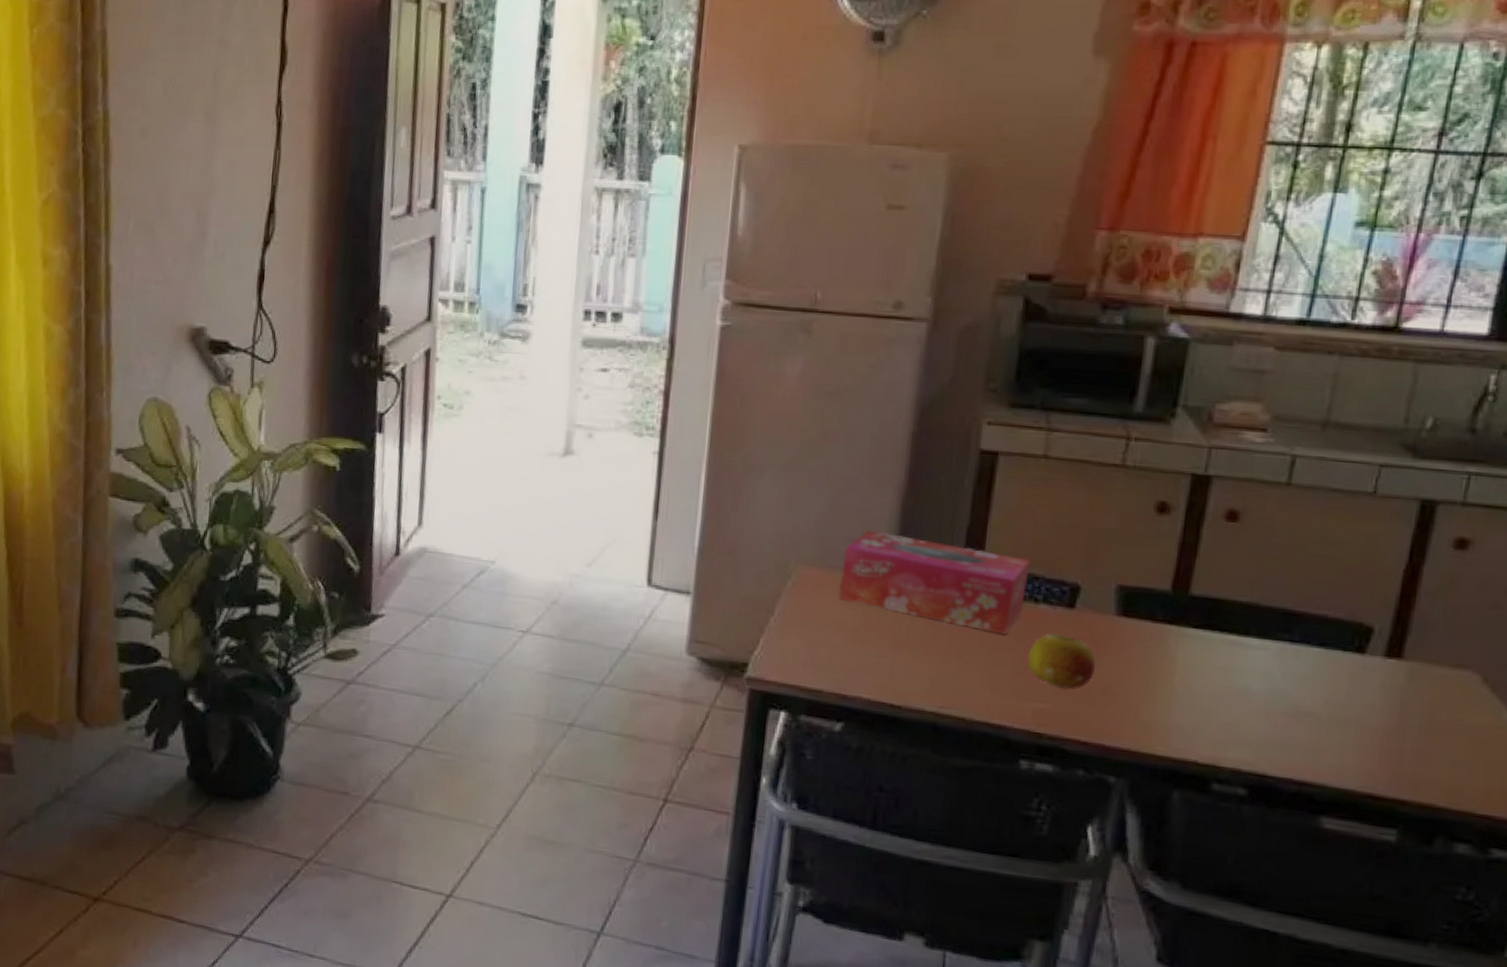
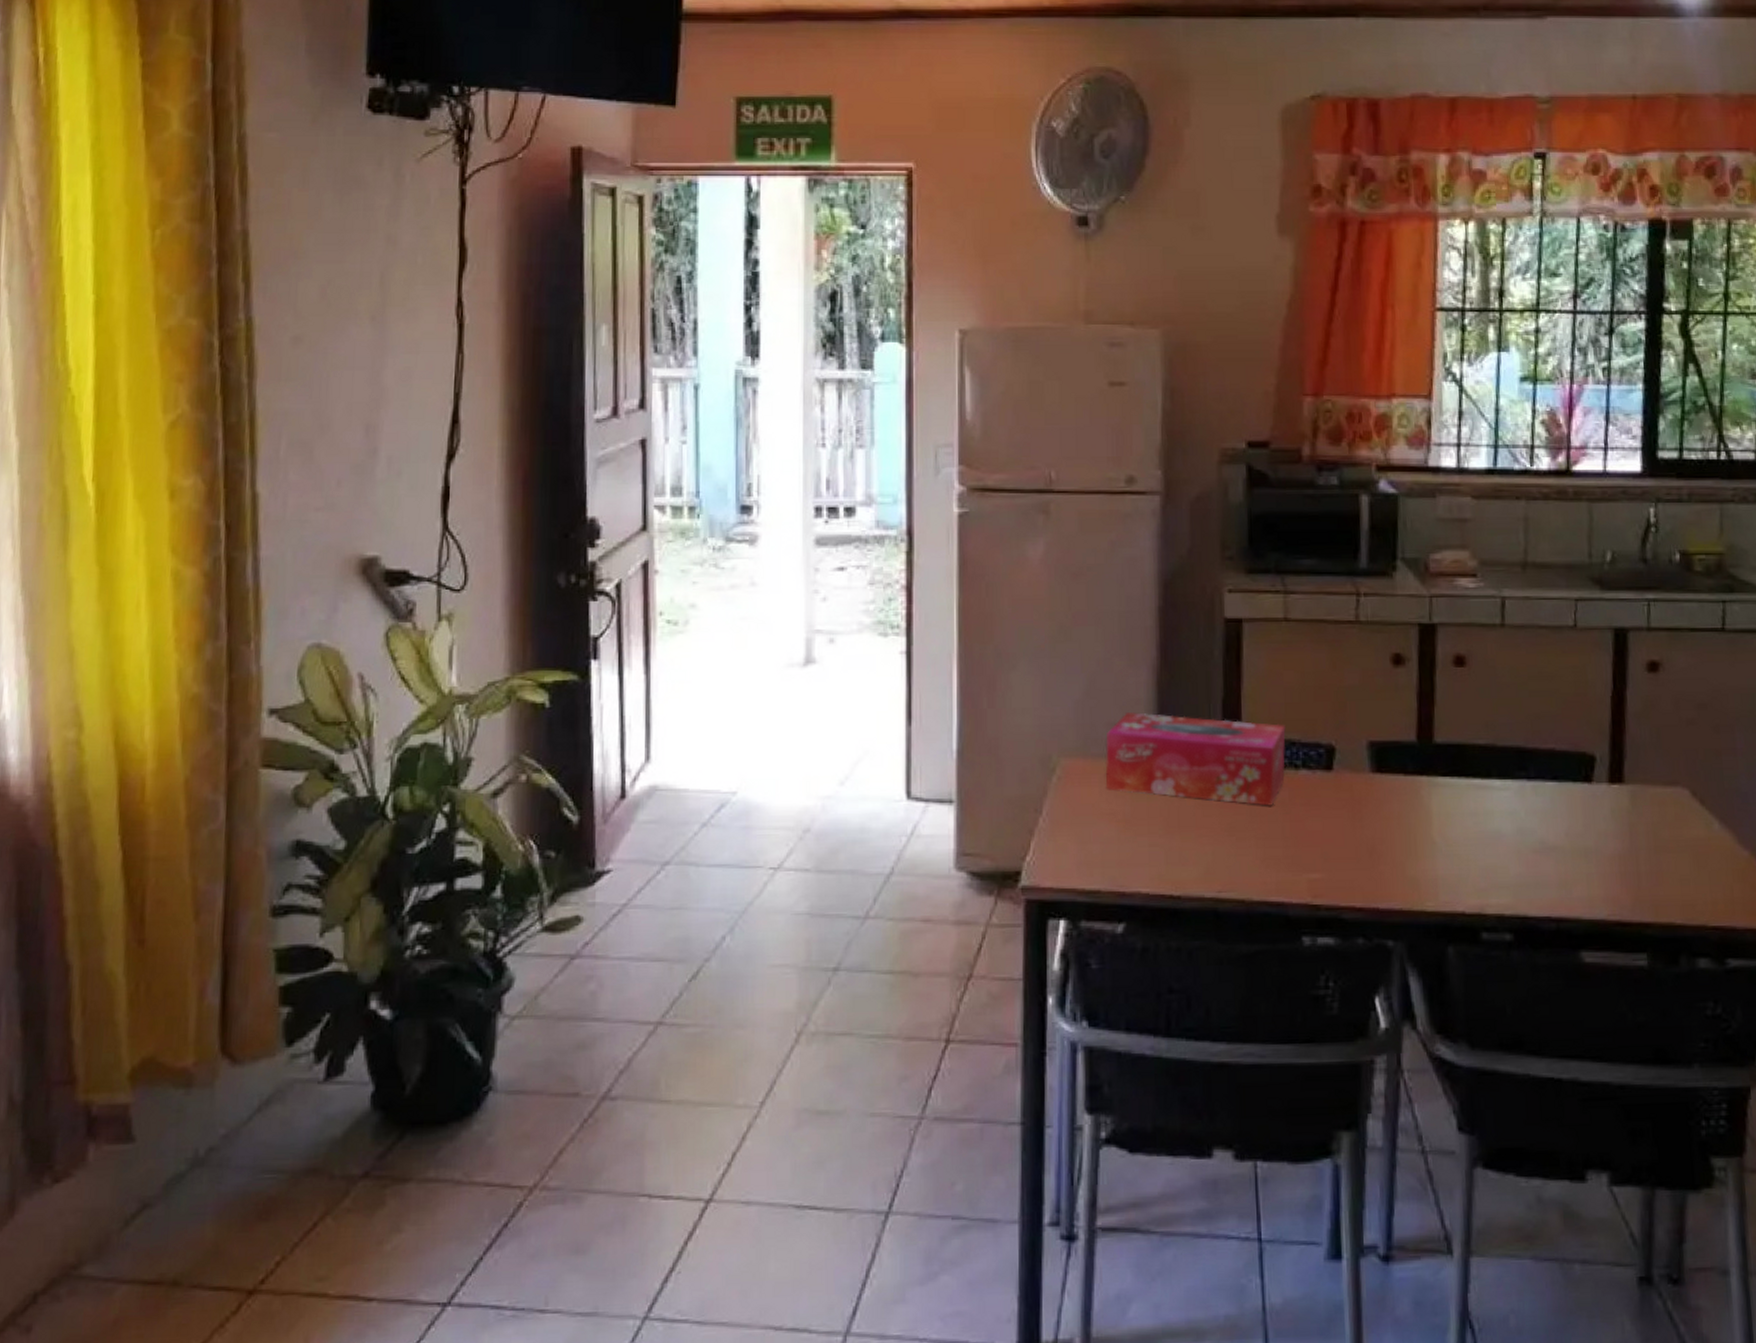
fruit: present [1027,633,1096,689] -> none [1295,798,1360,854]

